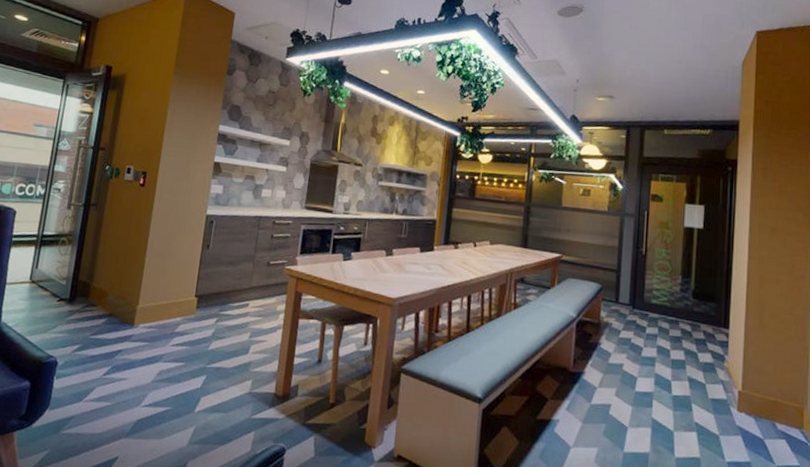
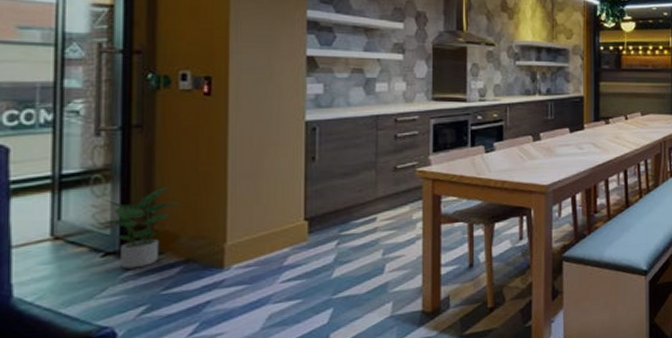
potted plant: none [58,253,112,315] -> present [96,185,180,269]

